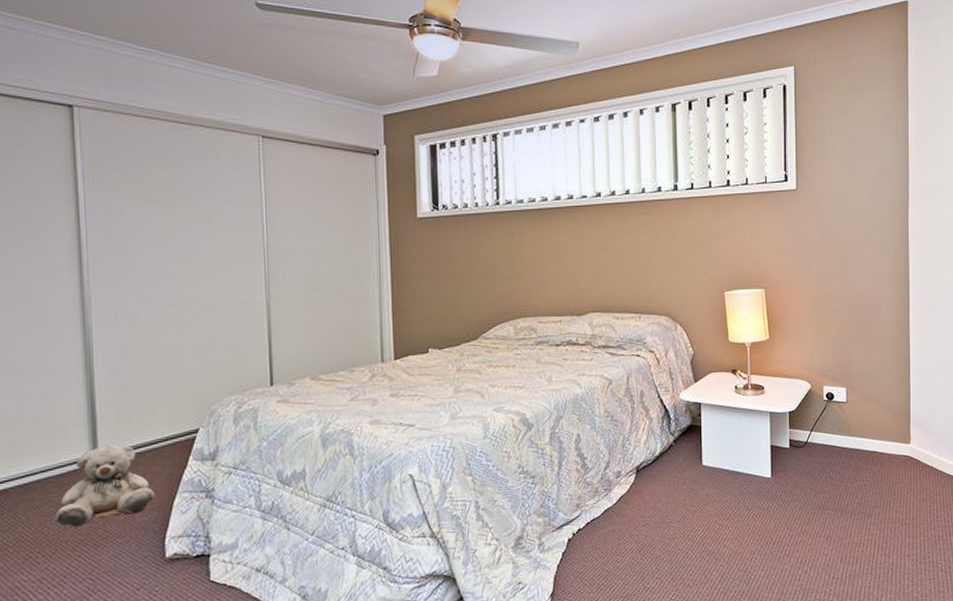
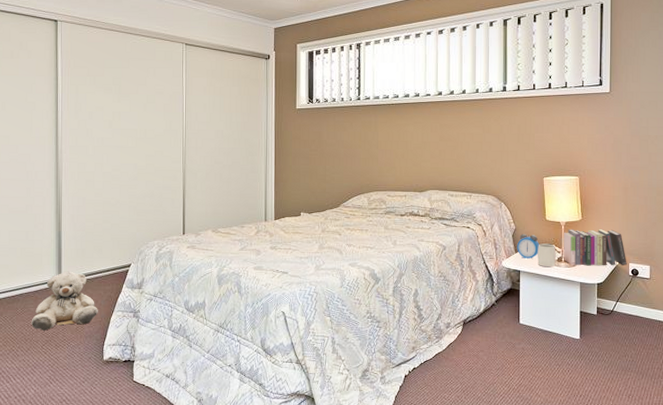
alarm clock: none [696,359,722,389] -> present [517,233,539,260]
mug: none [720,369,742,397] -> present [538,243,556,268]
books: none [750,348,821,393] -> present [564,229,627,266]

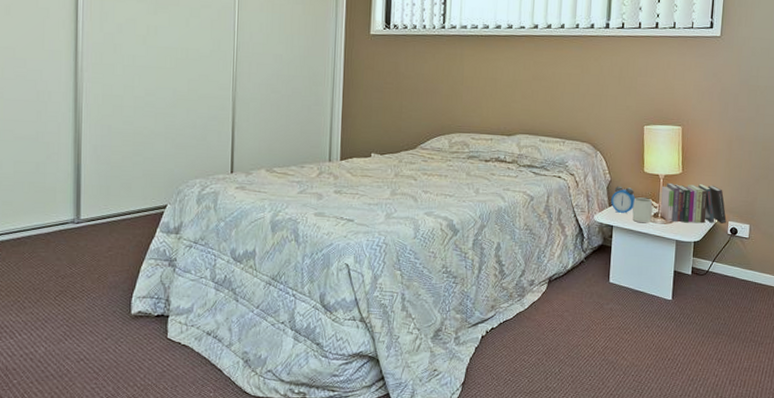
teddy bear: present [31,271,98,331] -> none [41,211,126,279]

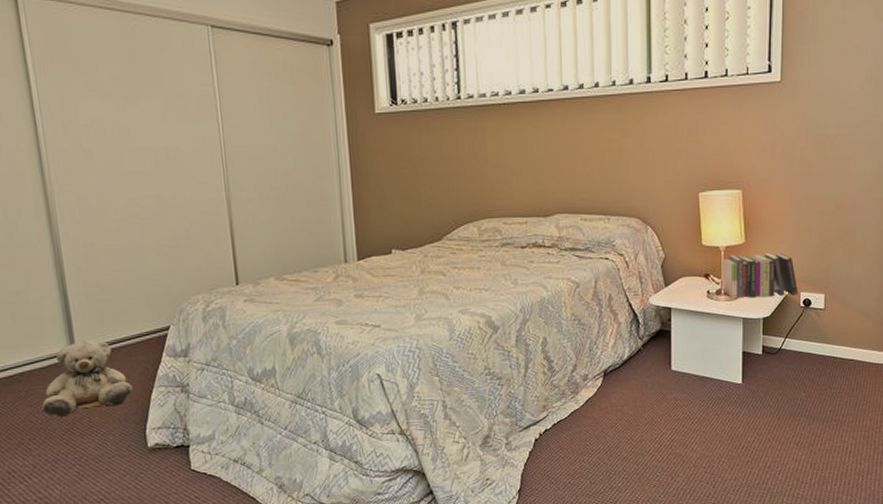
teddy bear: none [41,211,126,279] -> present [41,340,133,417]
alarm clock: present [611,186,635,214] -> none [667,263,694,294]
mug: present [632,197,653,224] -> none [692,274,714,303]

